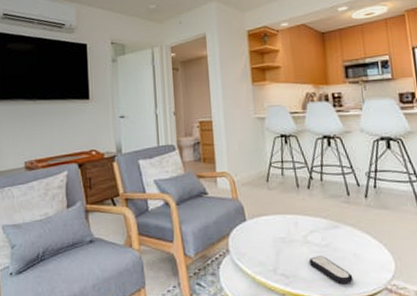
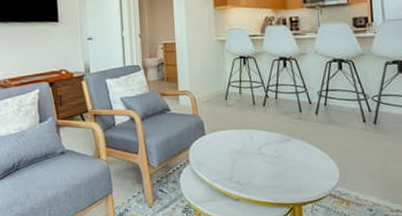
remote control: present [308,256,353,285] -> none [261,166,301,191]

